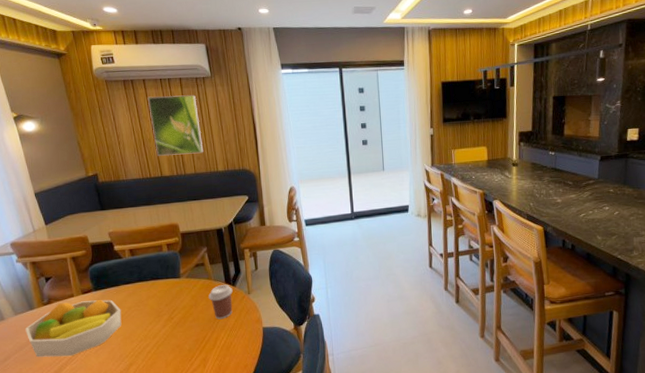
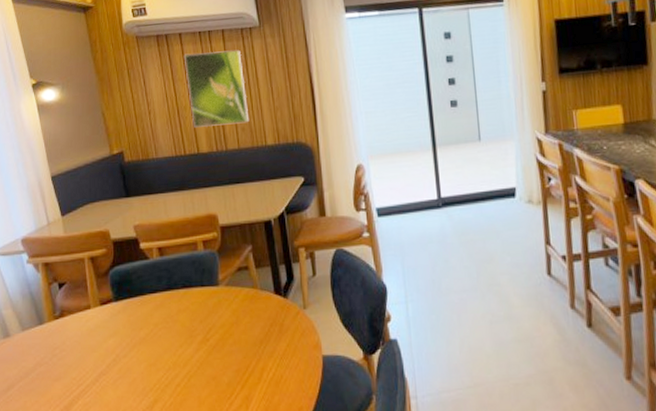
fruit bowl: present [25,299,122,357] -> none [33,312,146,388]
coffee cup: present [208,284,233,320] -> none [253,295,284,343]

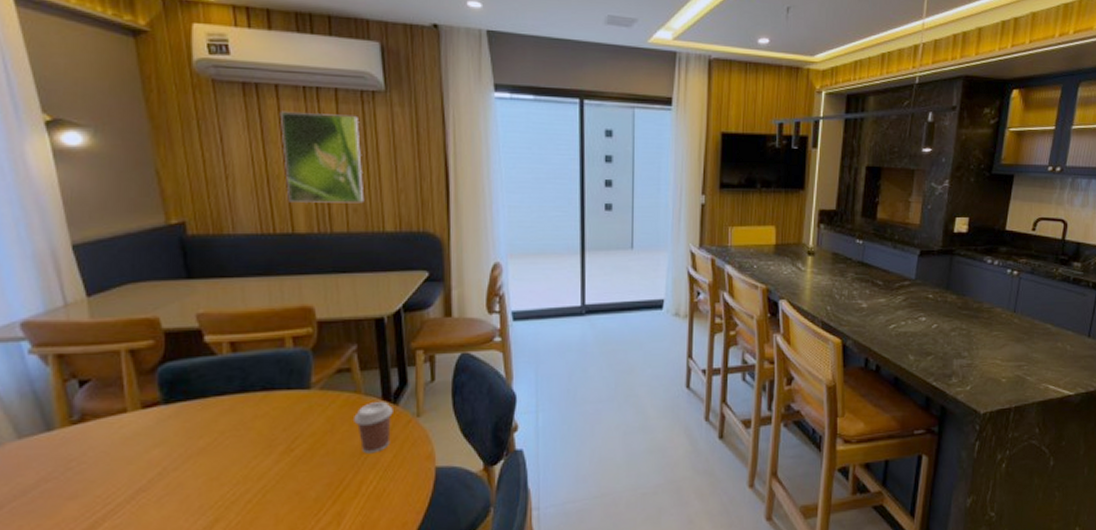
coffee cup: none [253,295,284,343] -> present [354,401,393,454]

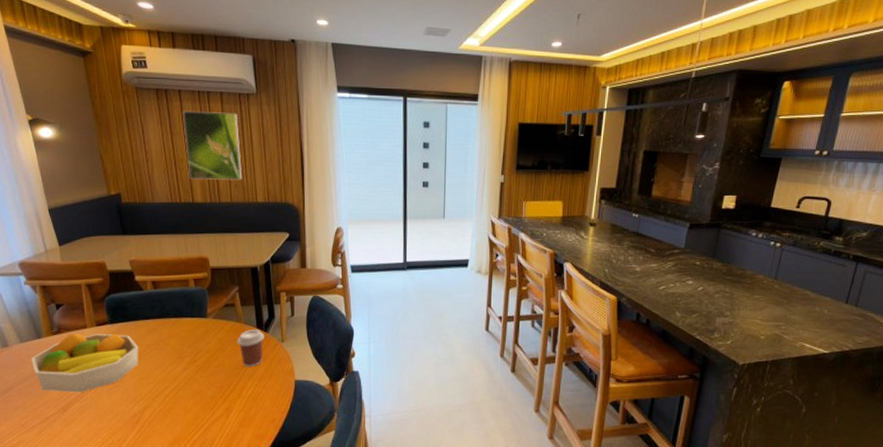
fruit bowl: none [35,417,207,508] -> present [31,333,139,393]

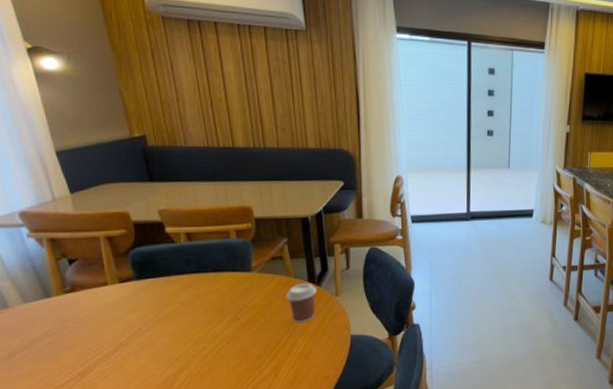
fruit bowl: present [31,333,139,393] -> none [38,290,172,357]
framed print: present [183,110,243,180] -> none [220,45,291,124]

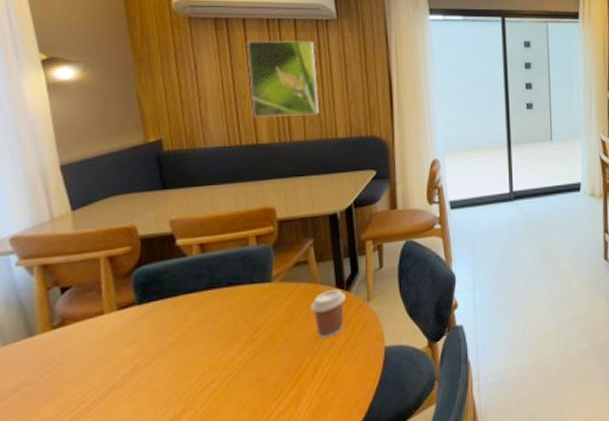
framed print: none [220,45,291,124] -> present [247,40,320,117]

